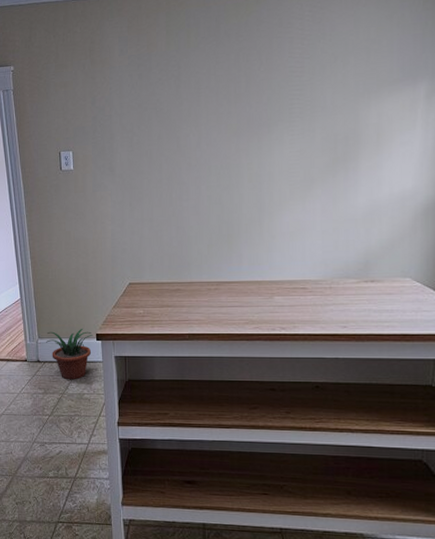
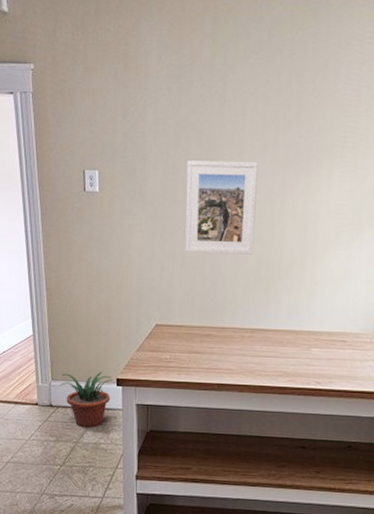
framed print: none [150,133,214,217] -> present [185,161,258,255]

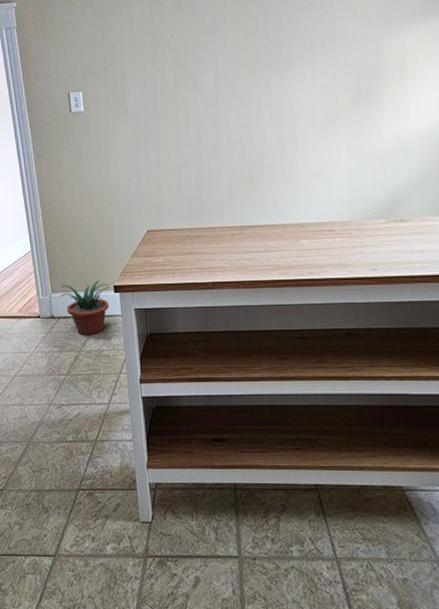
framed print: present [185,161,258,255] -> none [165,69,235,160]

